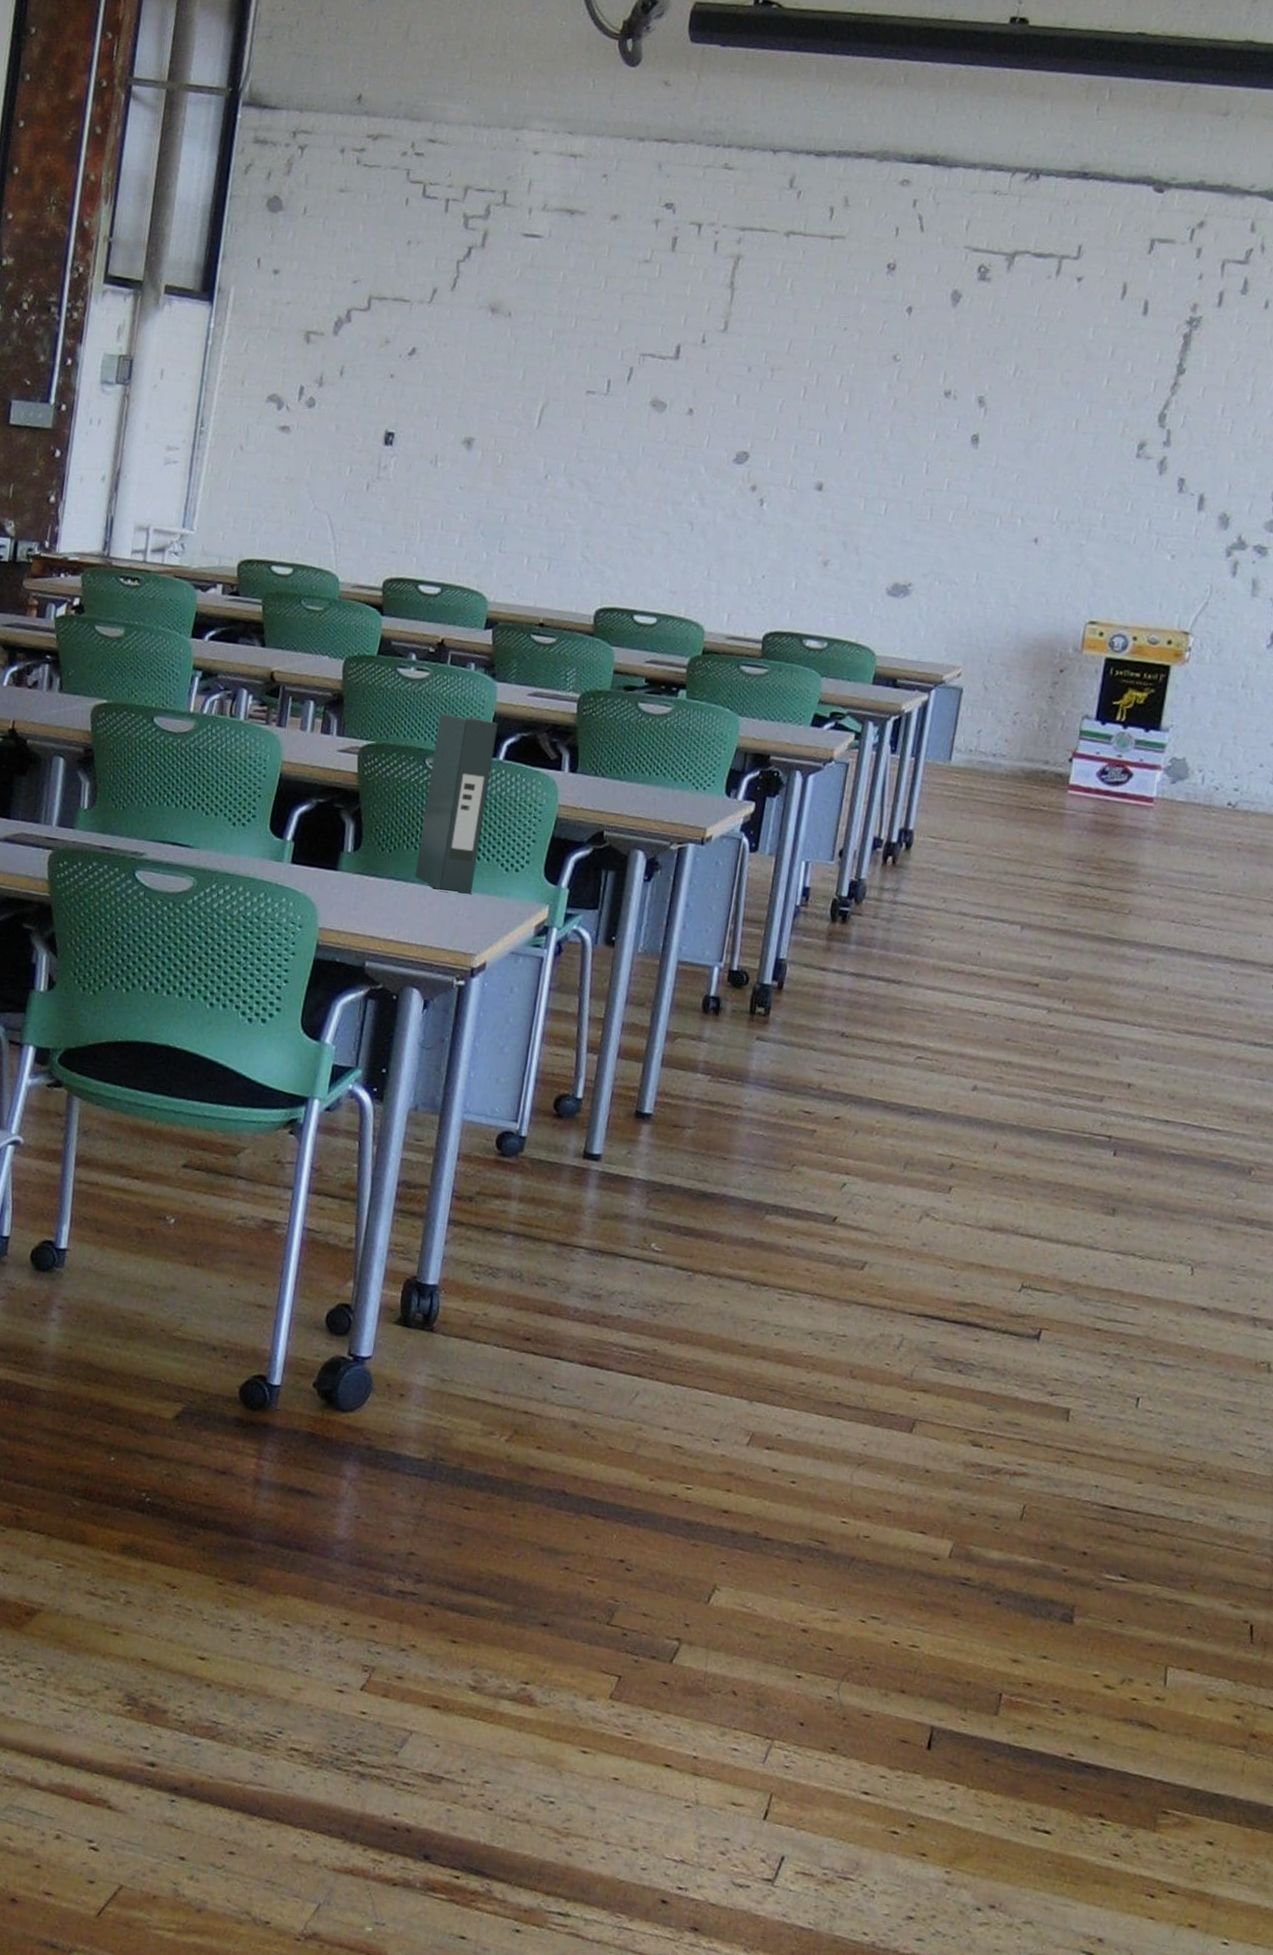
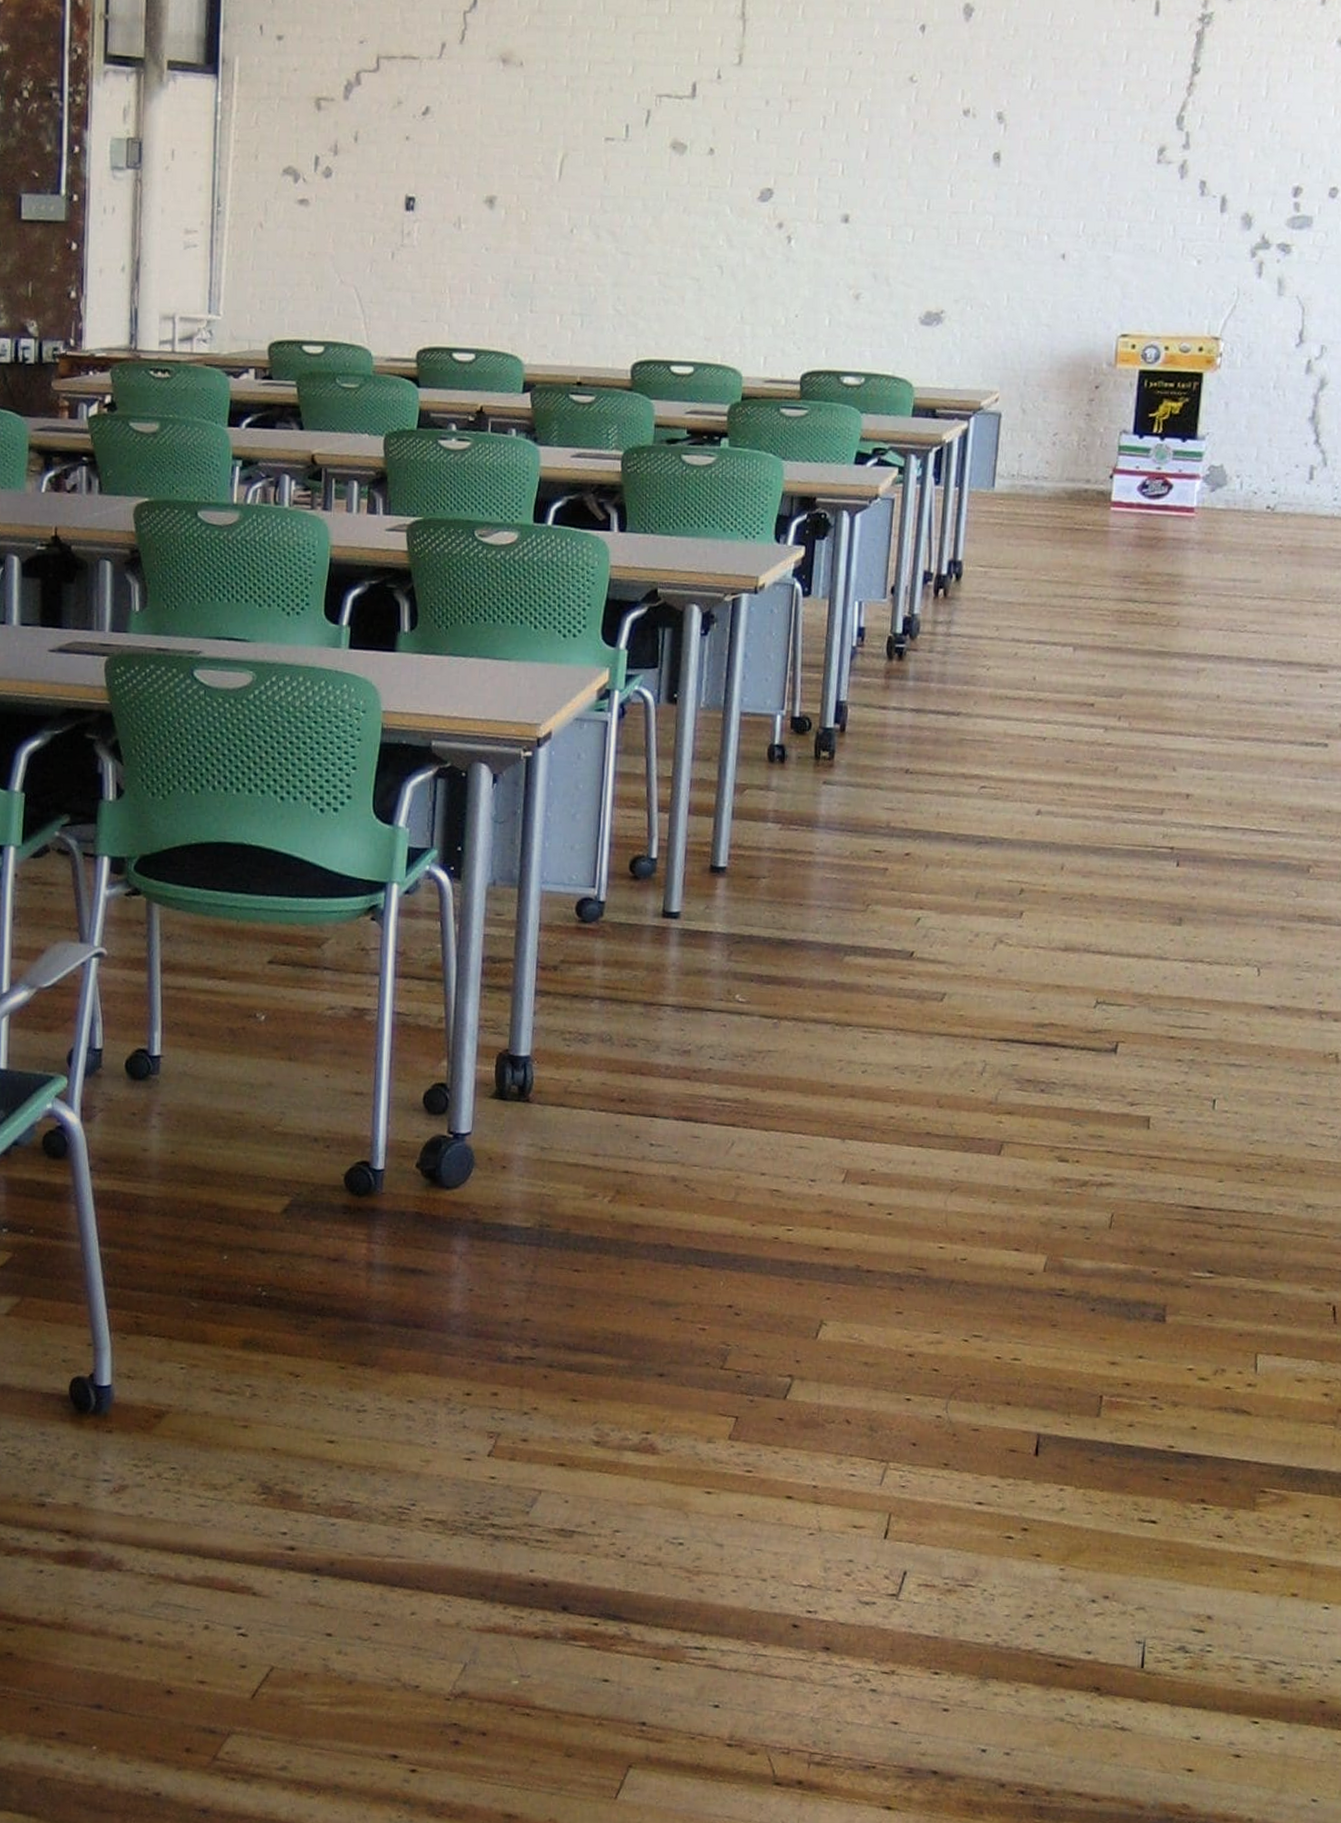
binder: present [415,712,498,895] -> none [473,482,544,665]

